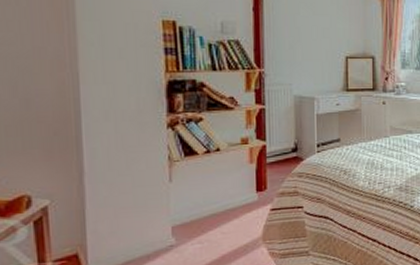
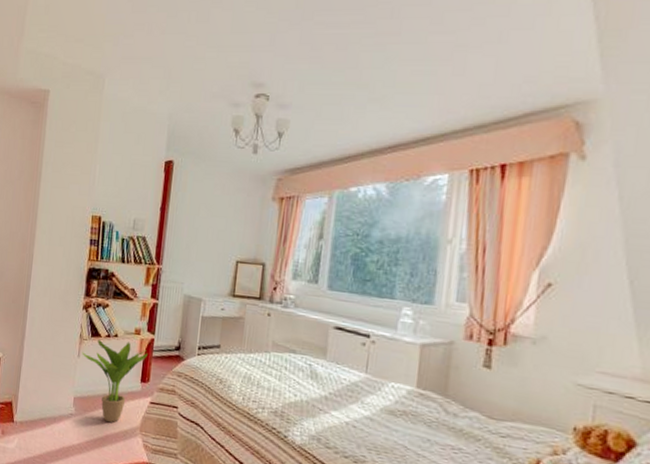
potted plant: none [174,153,260,242] -> present [82,340,148,423]

